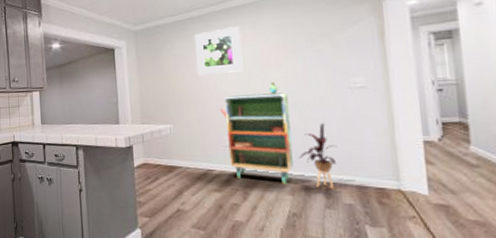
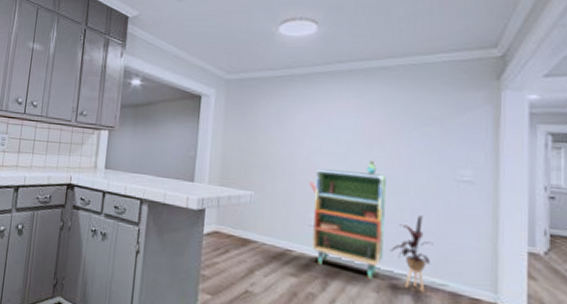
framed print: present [194,26,244,76] -> none [290,92,344,144]

